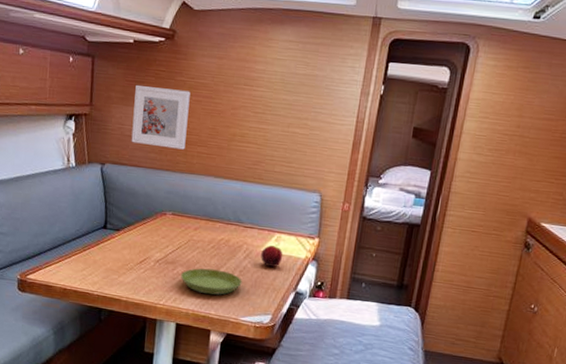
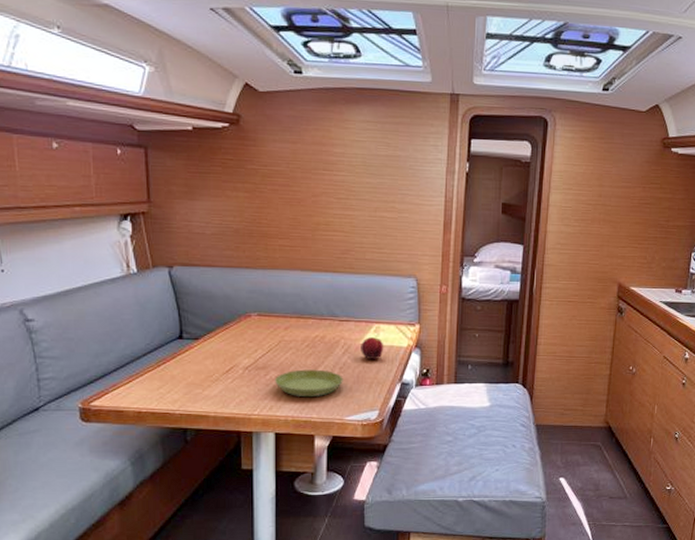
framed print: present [131,85,191,150] -> none [200,177,265,244]

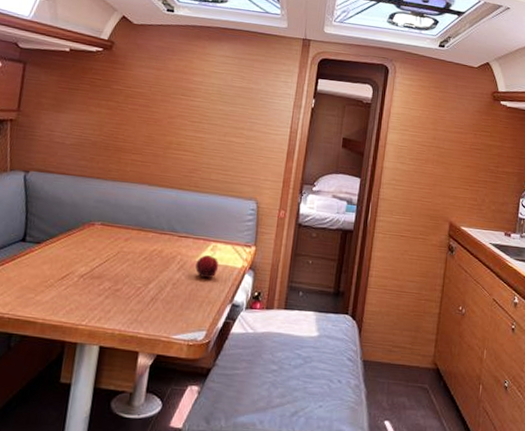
saucer: present [275,369,343,398] -> none [107,282,175,312]

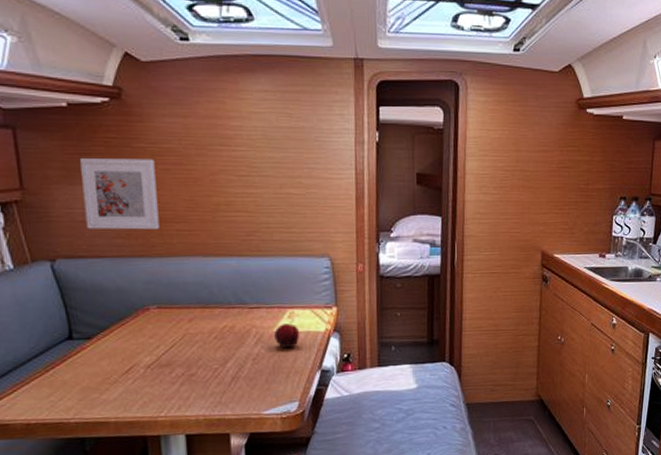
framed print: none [60,92,127,157] -> present [80,159,160,230]

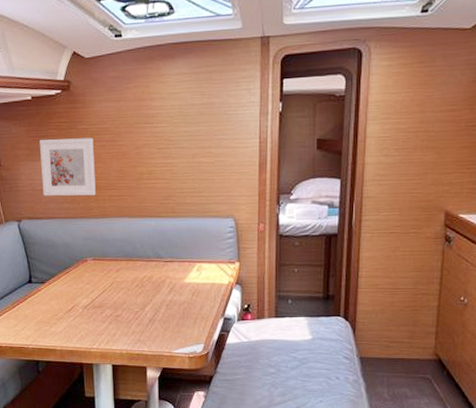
fruit: present [274,323,300,348] -> none [185,276,207,297]

